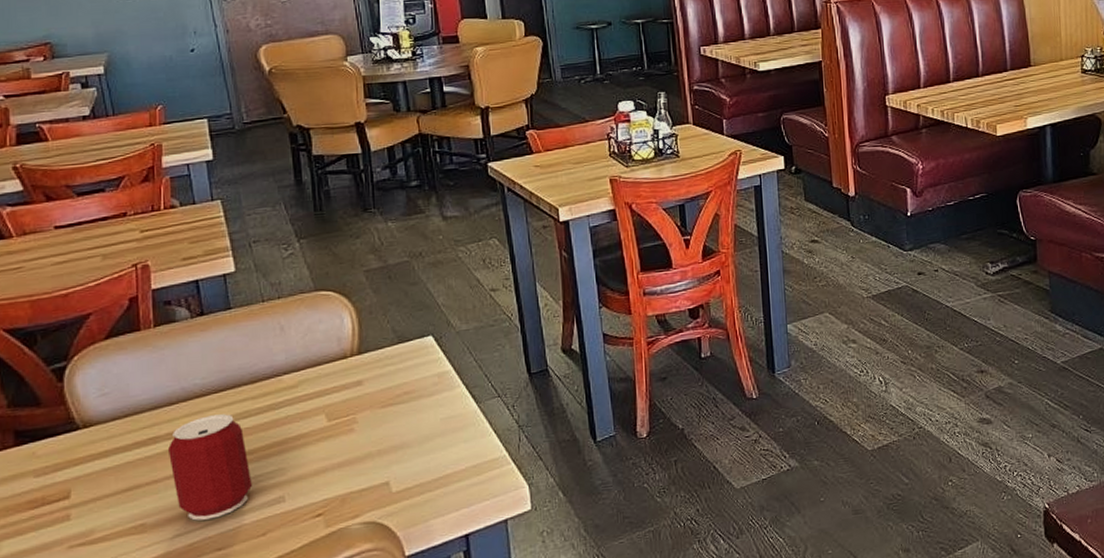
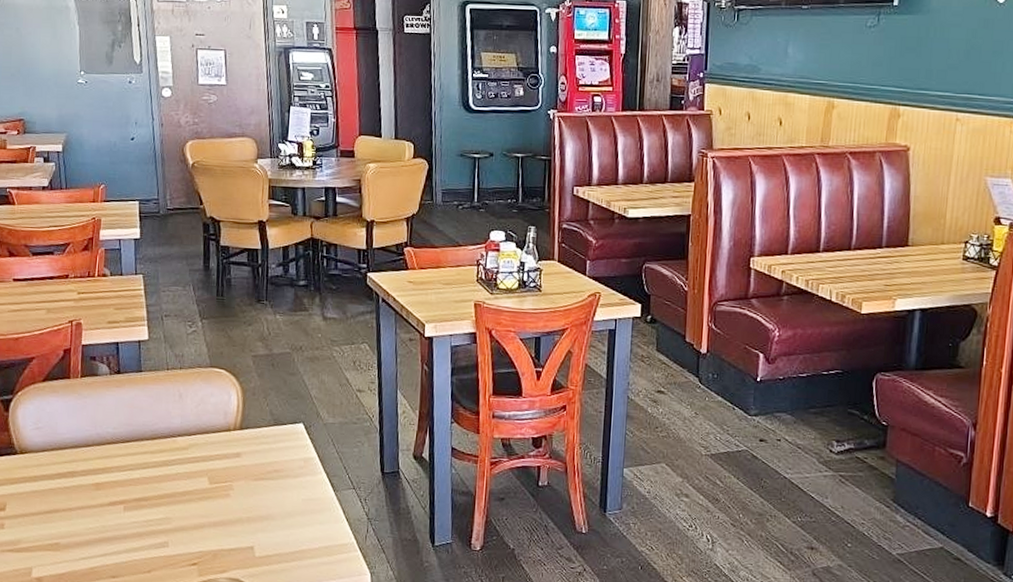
can: present [168,414,252,521] -> none [82,461,144,550]

